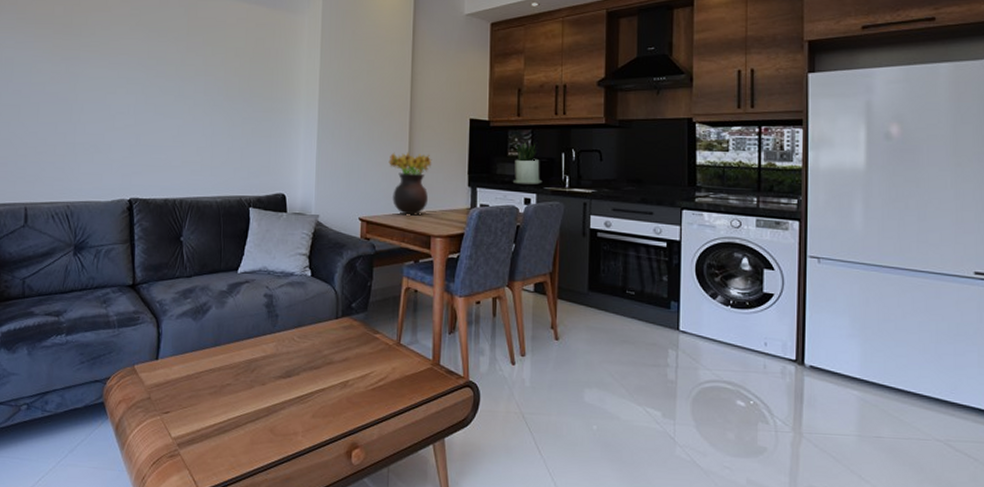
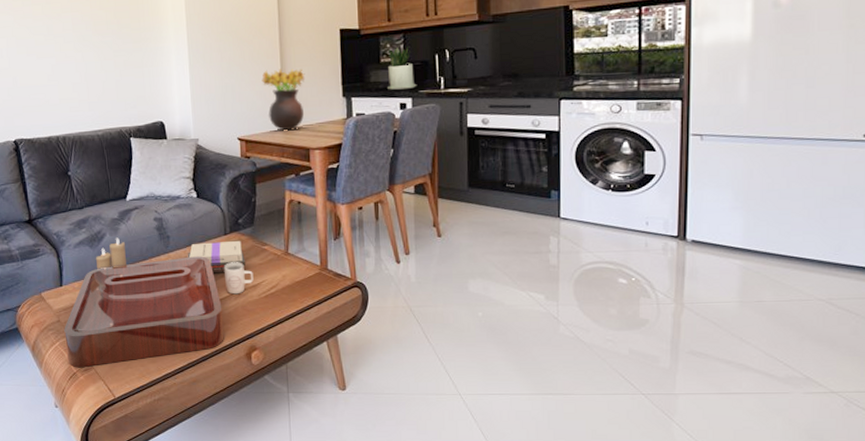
decorative tray: none [152,338,326,454] -> present [64,256,224,368]
candle: none [197,311,232,344] -> present [95,237,127,269]
books: none [296,325,355,359] -> present [188,240,245,272]
mug: none [331,348,362,385] -> present [224,262,254,295]

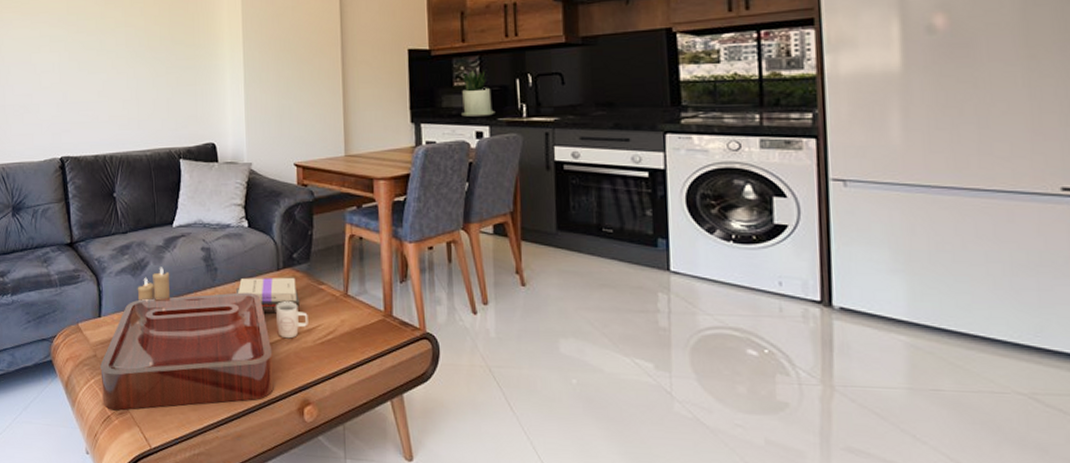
flower arrangement: present [261,68,305,131] -> none [321,90,369,158]

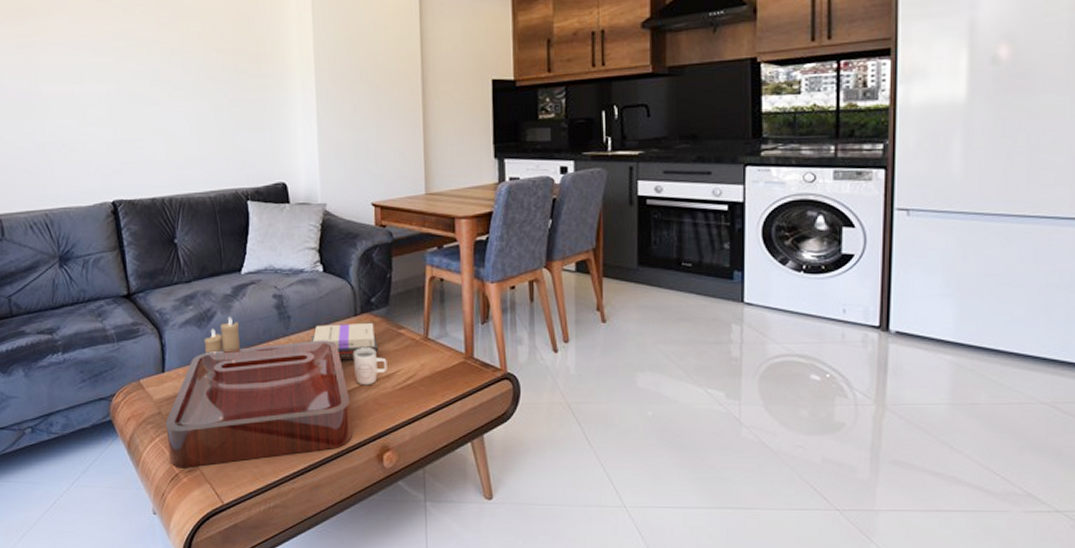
planter: present [461,70,496,118] -> none [546,101,581,152]

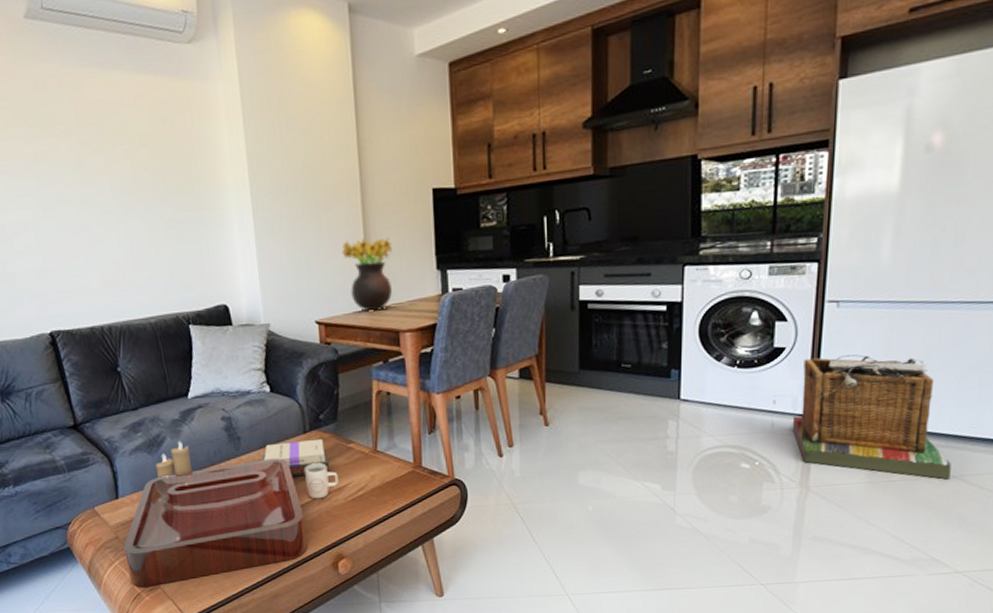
flower arrangement: none [401,124,451,196] -> present [342,237,393,311]
clothes hamper: none [864,266,1042,406] -> present [792,354,951,480]

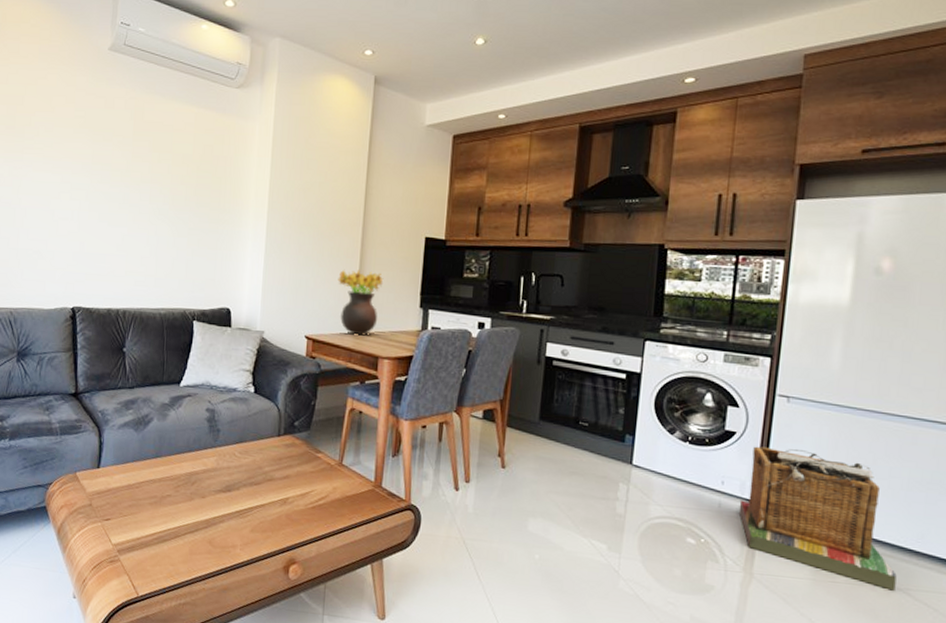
decorative tray: present [123,458,307,588] -> none [93,453,265,559]
candle: present [155,441,193,478] -> none [138,424,173,456]
books: present [262,438,329,476] -> none [237,441,296,476]
mug: present [304,463,339,499] -> none [271,466,303,502]

